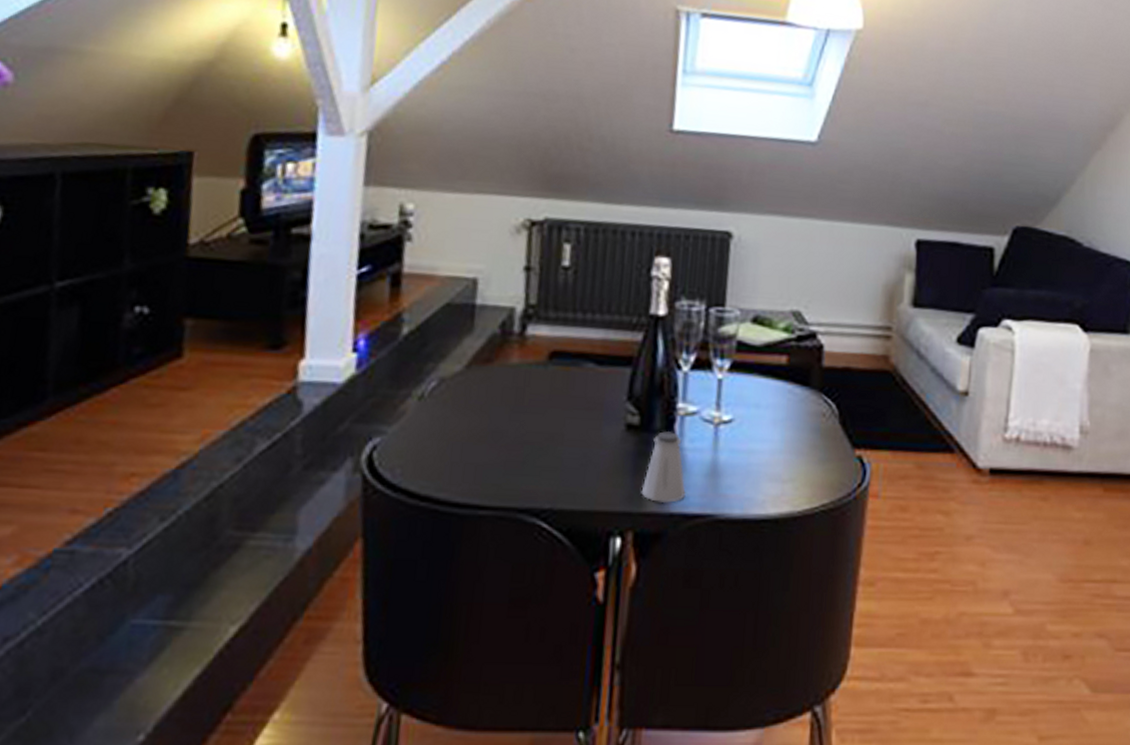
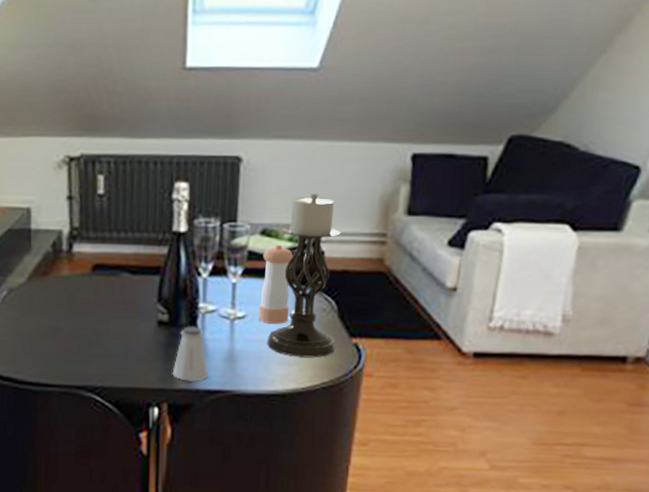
pepper shaker: none [747,335,788,431] -> present [258,244,293,324]
candle holder: none [757,277,842,473] -> present [267,193,341,358]

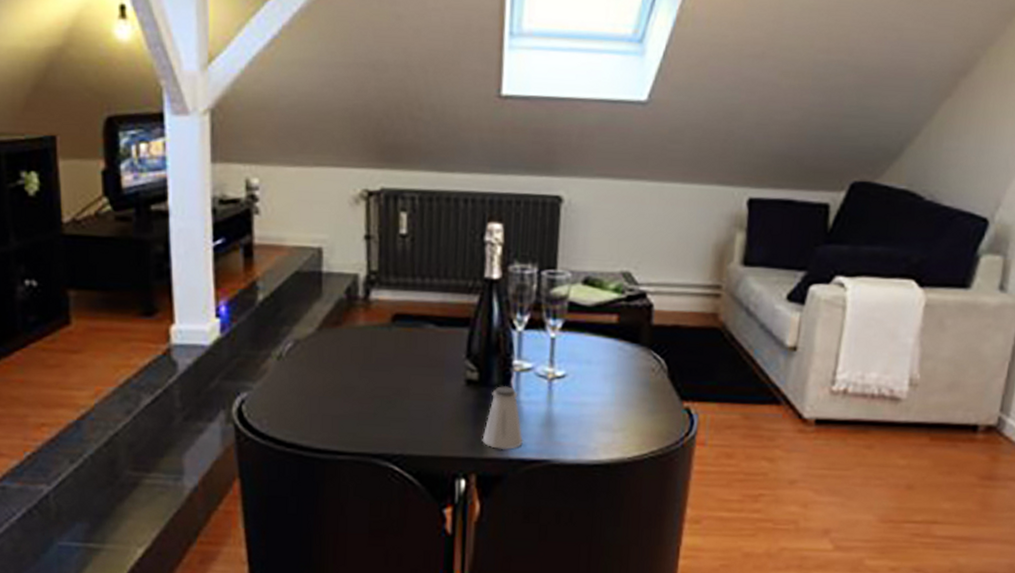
pepper shaker: present [258,244,293,324] -> none [579,295,618,385]
candle holder: present [267,193,341,358] -> none [589,239,671,424]

